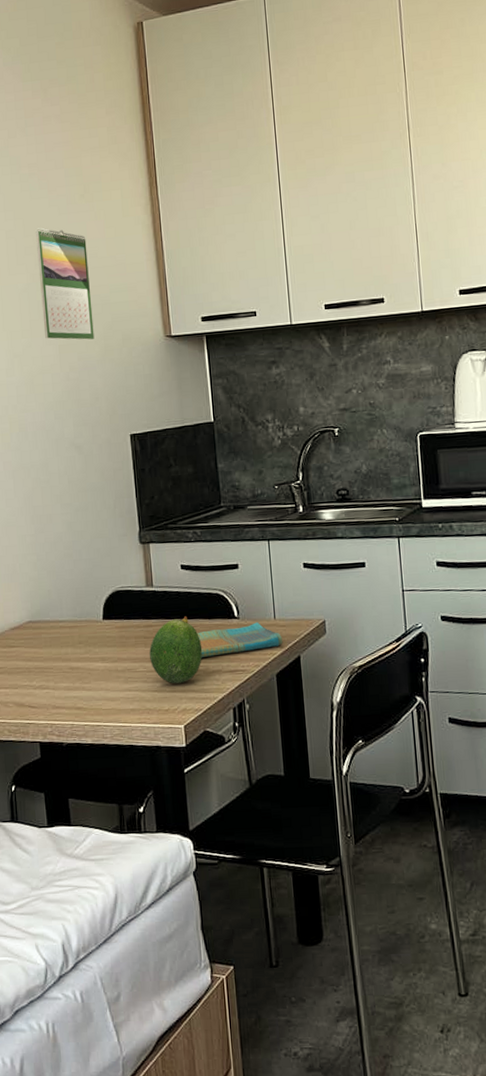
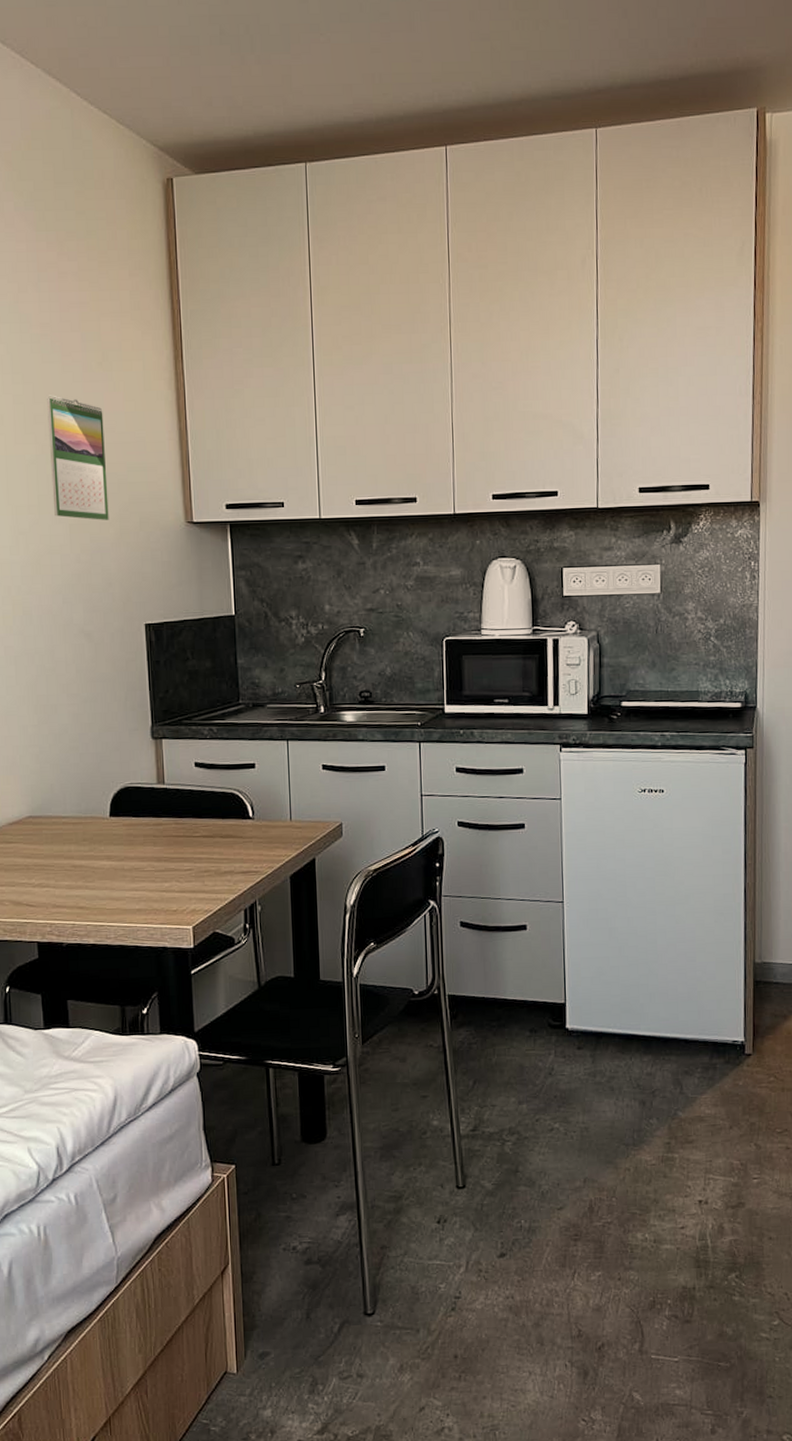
fruit: present [149,616,203,684] -> none [158,815,215,885]
dish towel: present [196,622,283,657] -> none [209,823,299,857]

